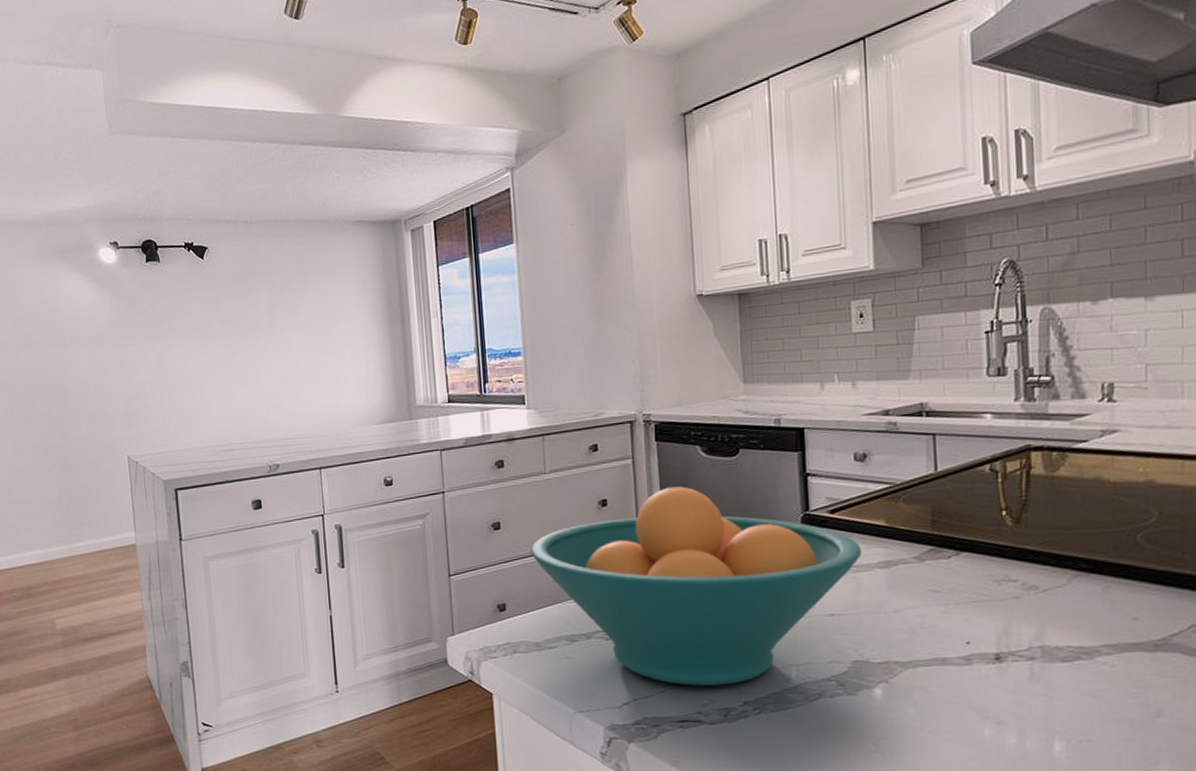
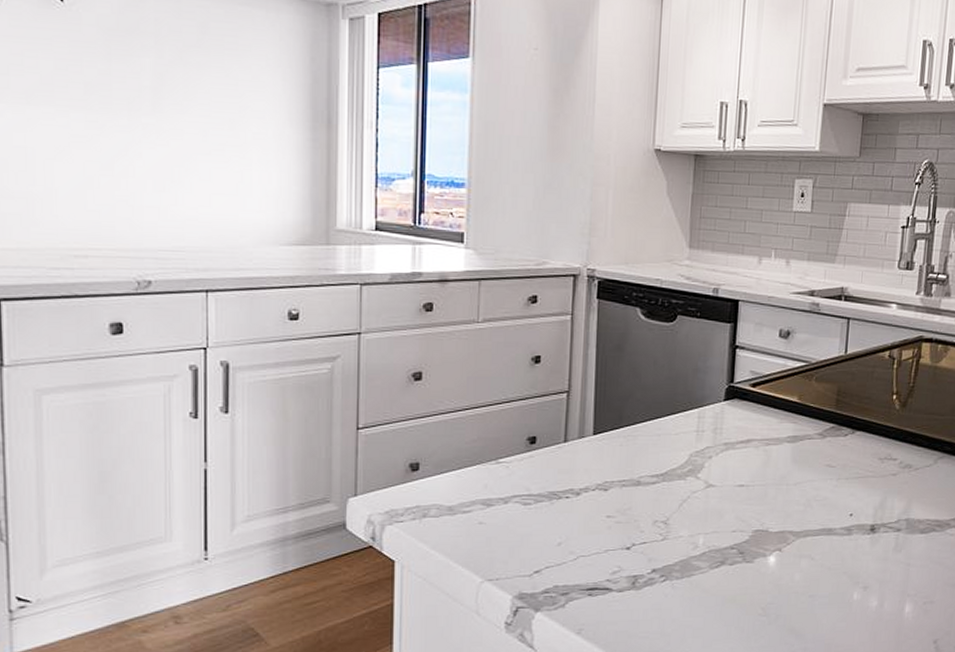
fruit bowl: present [530,486,862,686] -> none [452,348,775,554]

